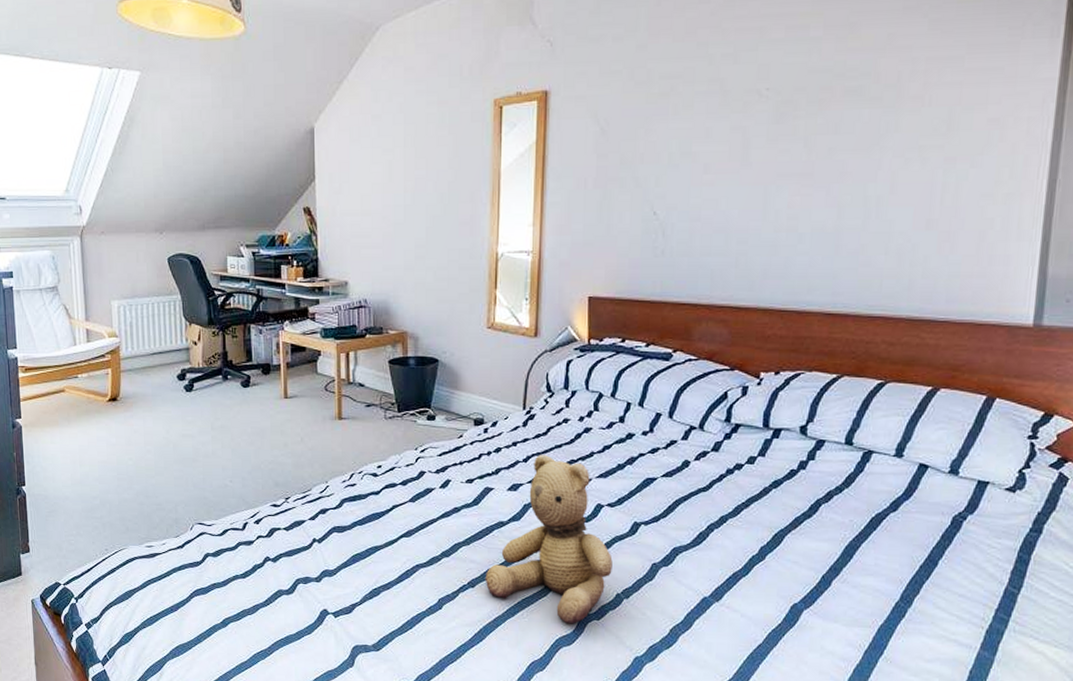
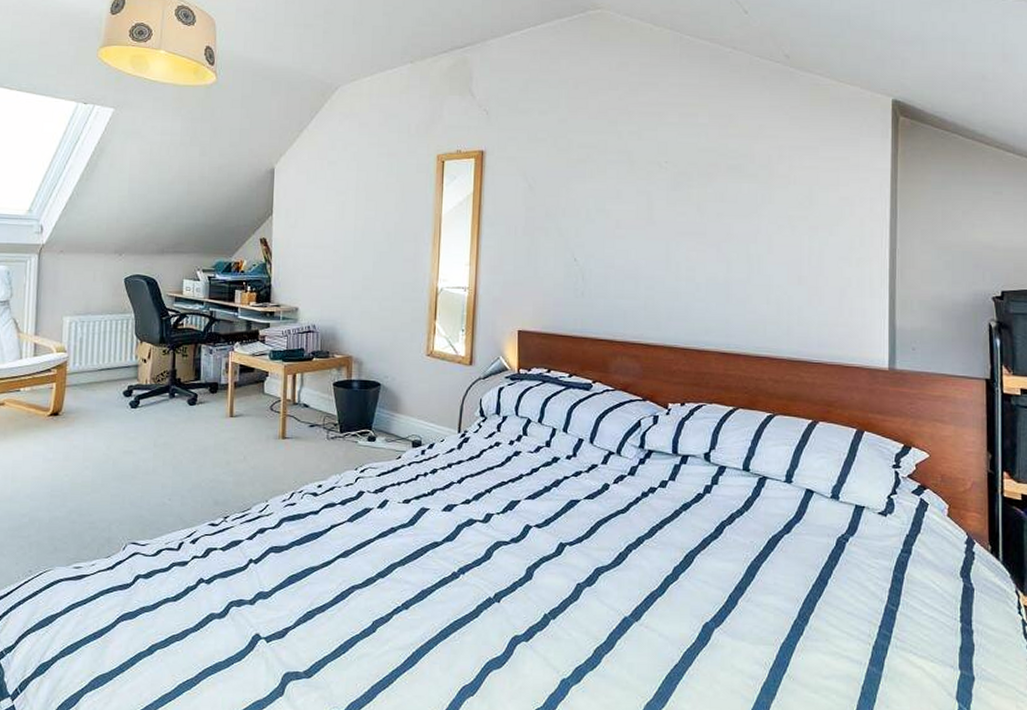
teddy bear: present [485,455,613,625] -> none [418,477,540,647]

